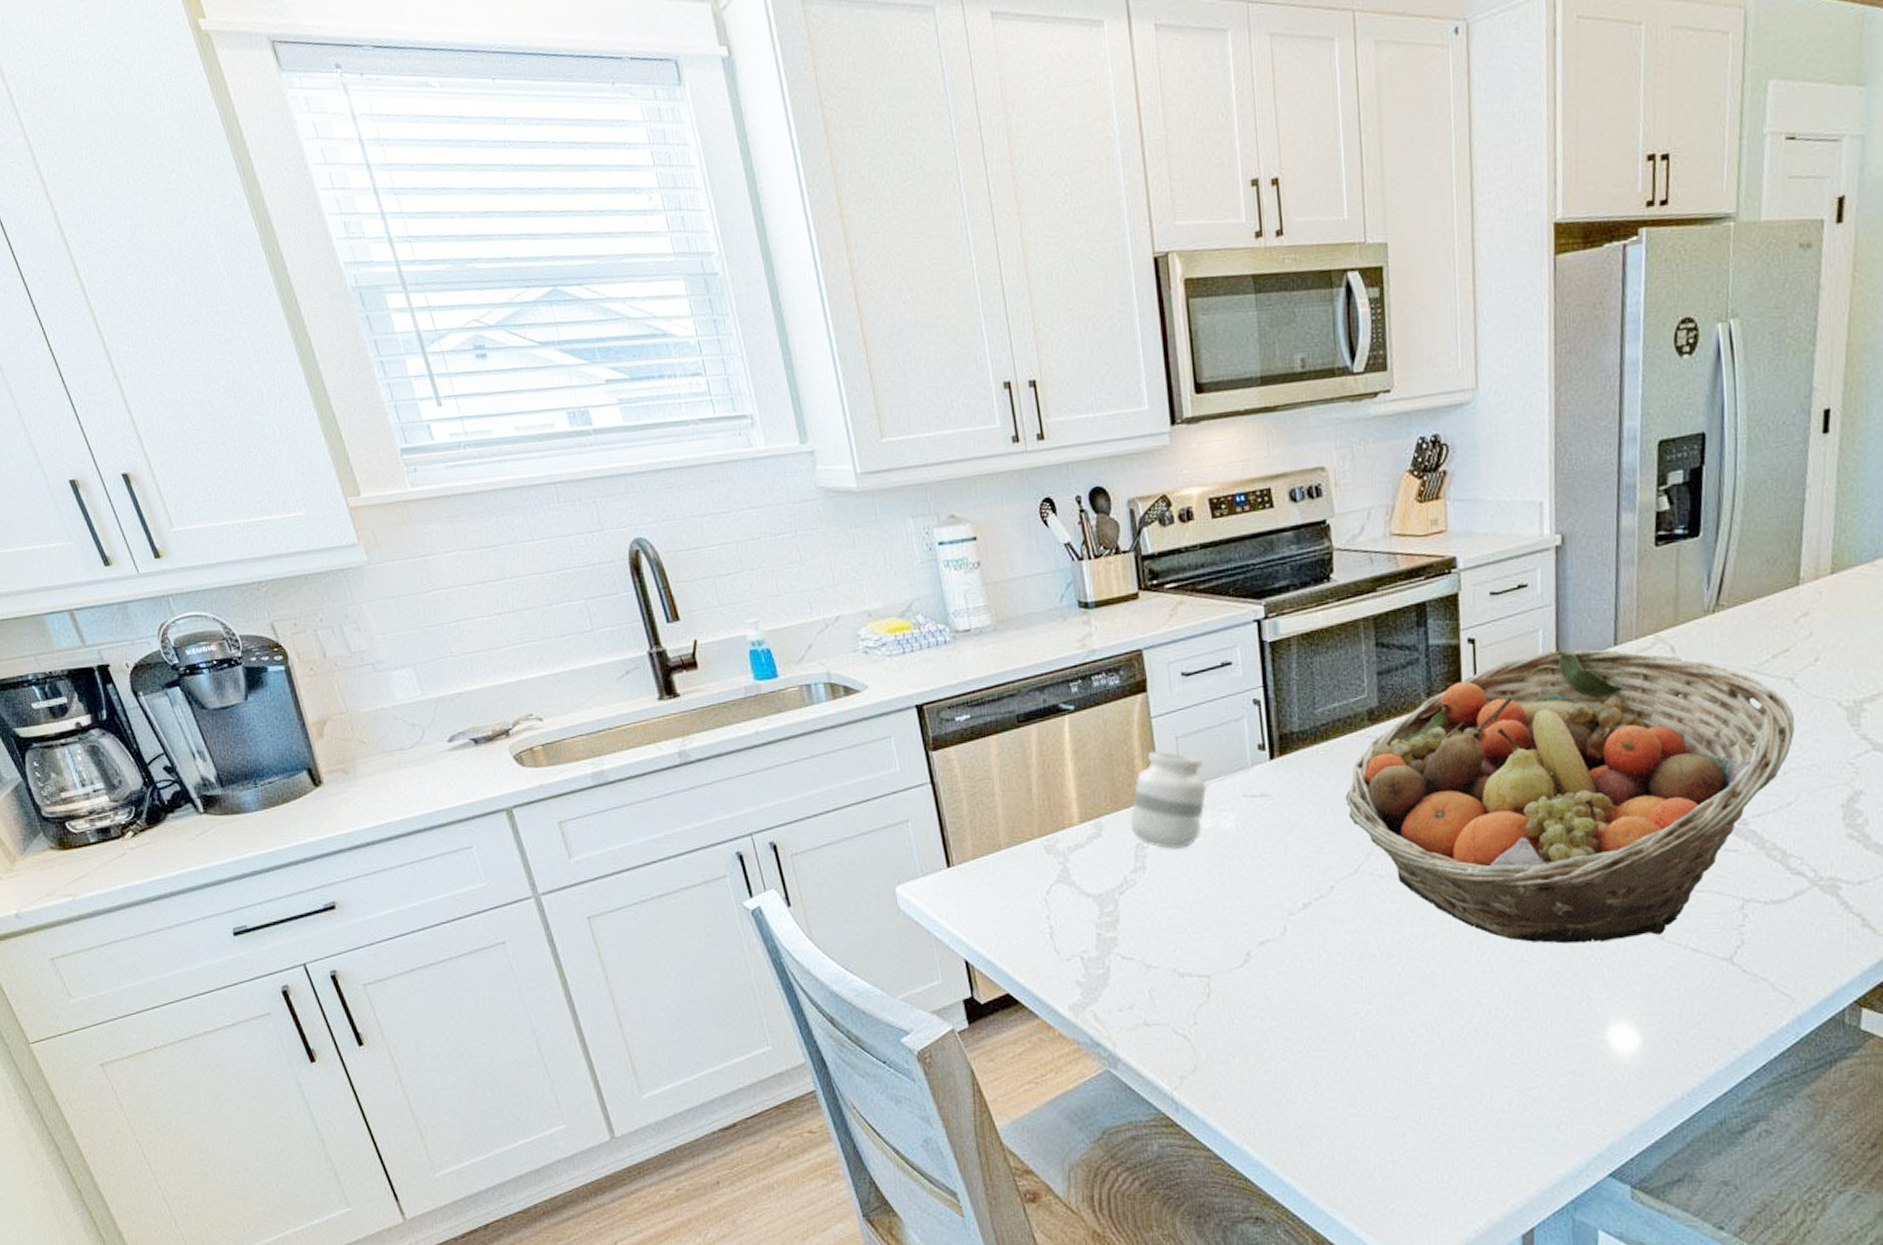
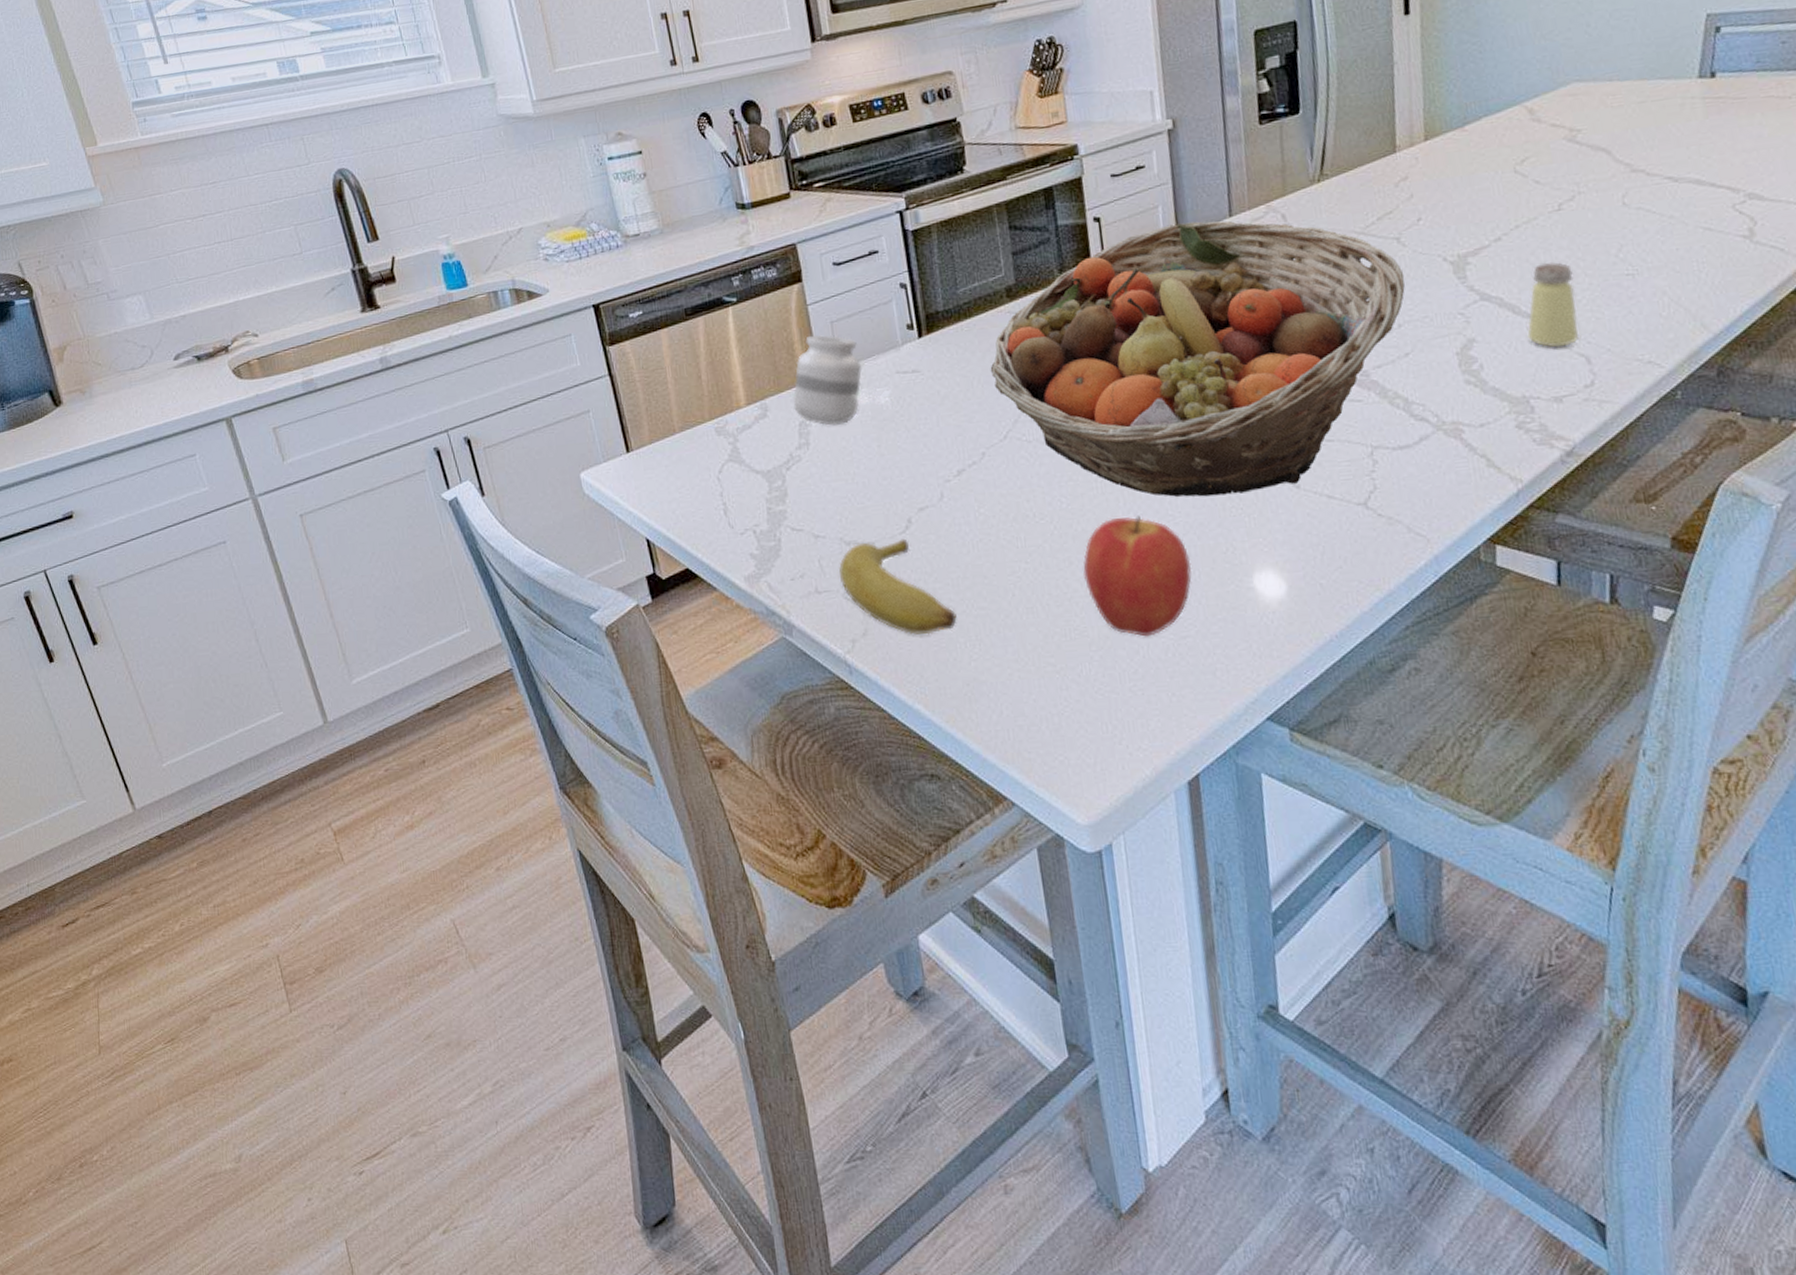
banana: none [1171,973,1293,1074] -> present [839,538,957,635]
apple: none [1429,960,1544,1086] -> present [1083,515,1192,637]

